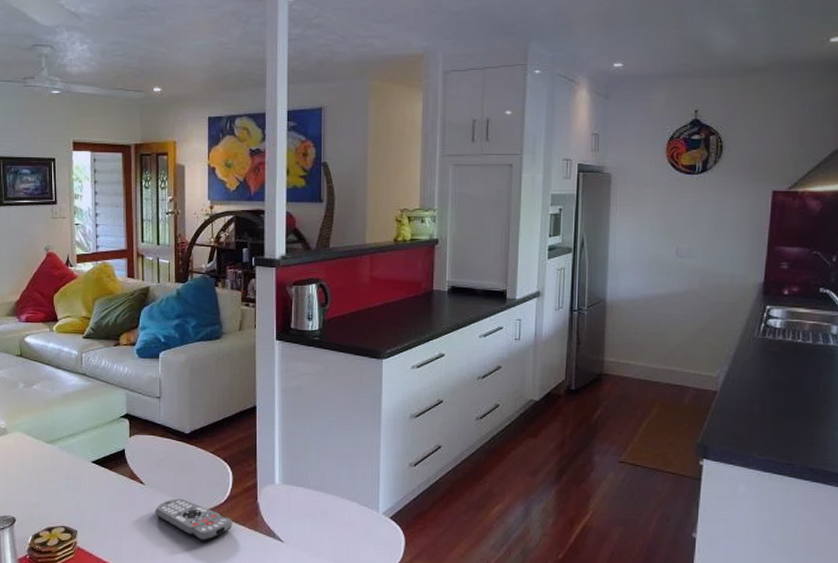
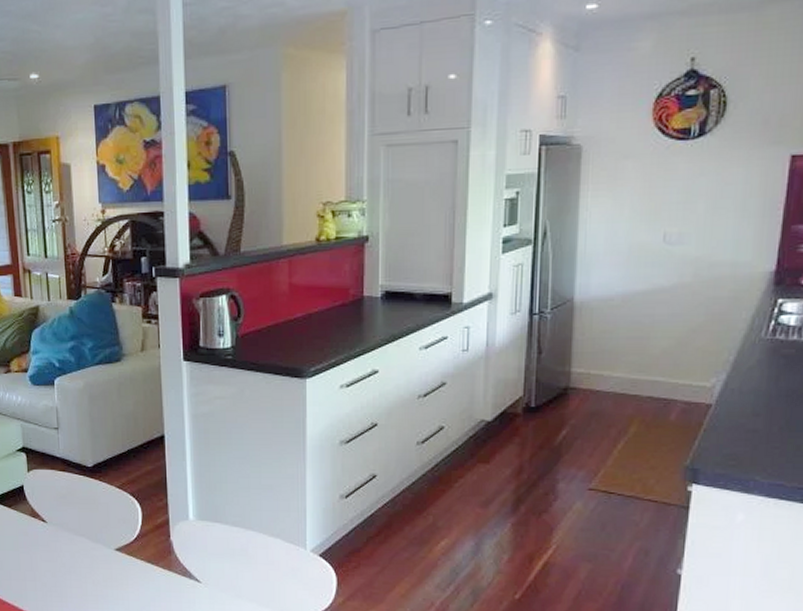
remote control: present [155,498,233,542] -> none [60,537,145,583]

